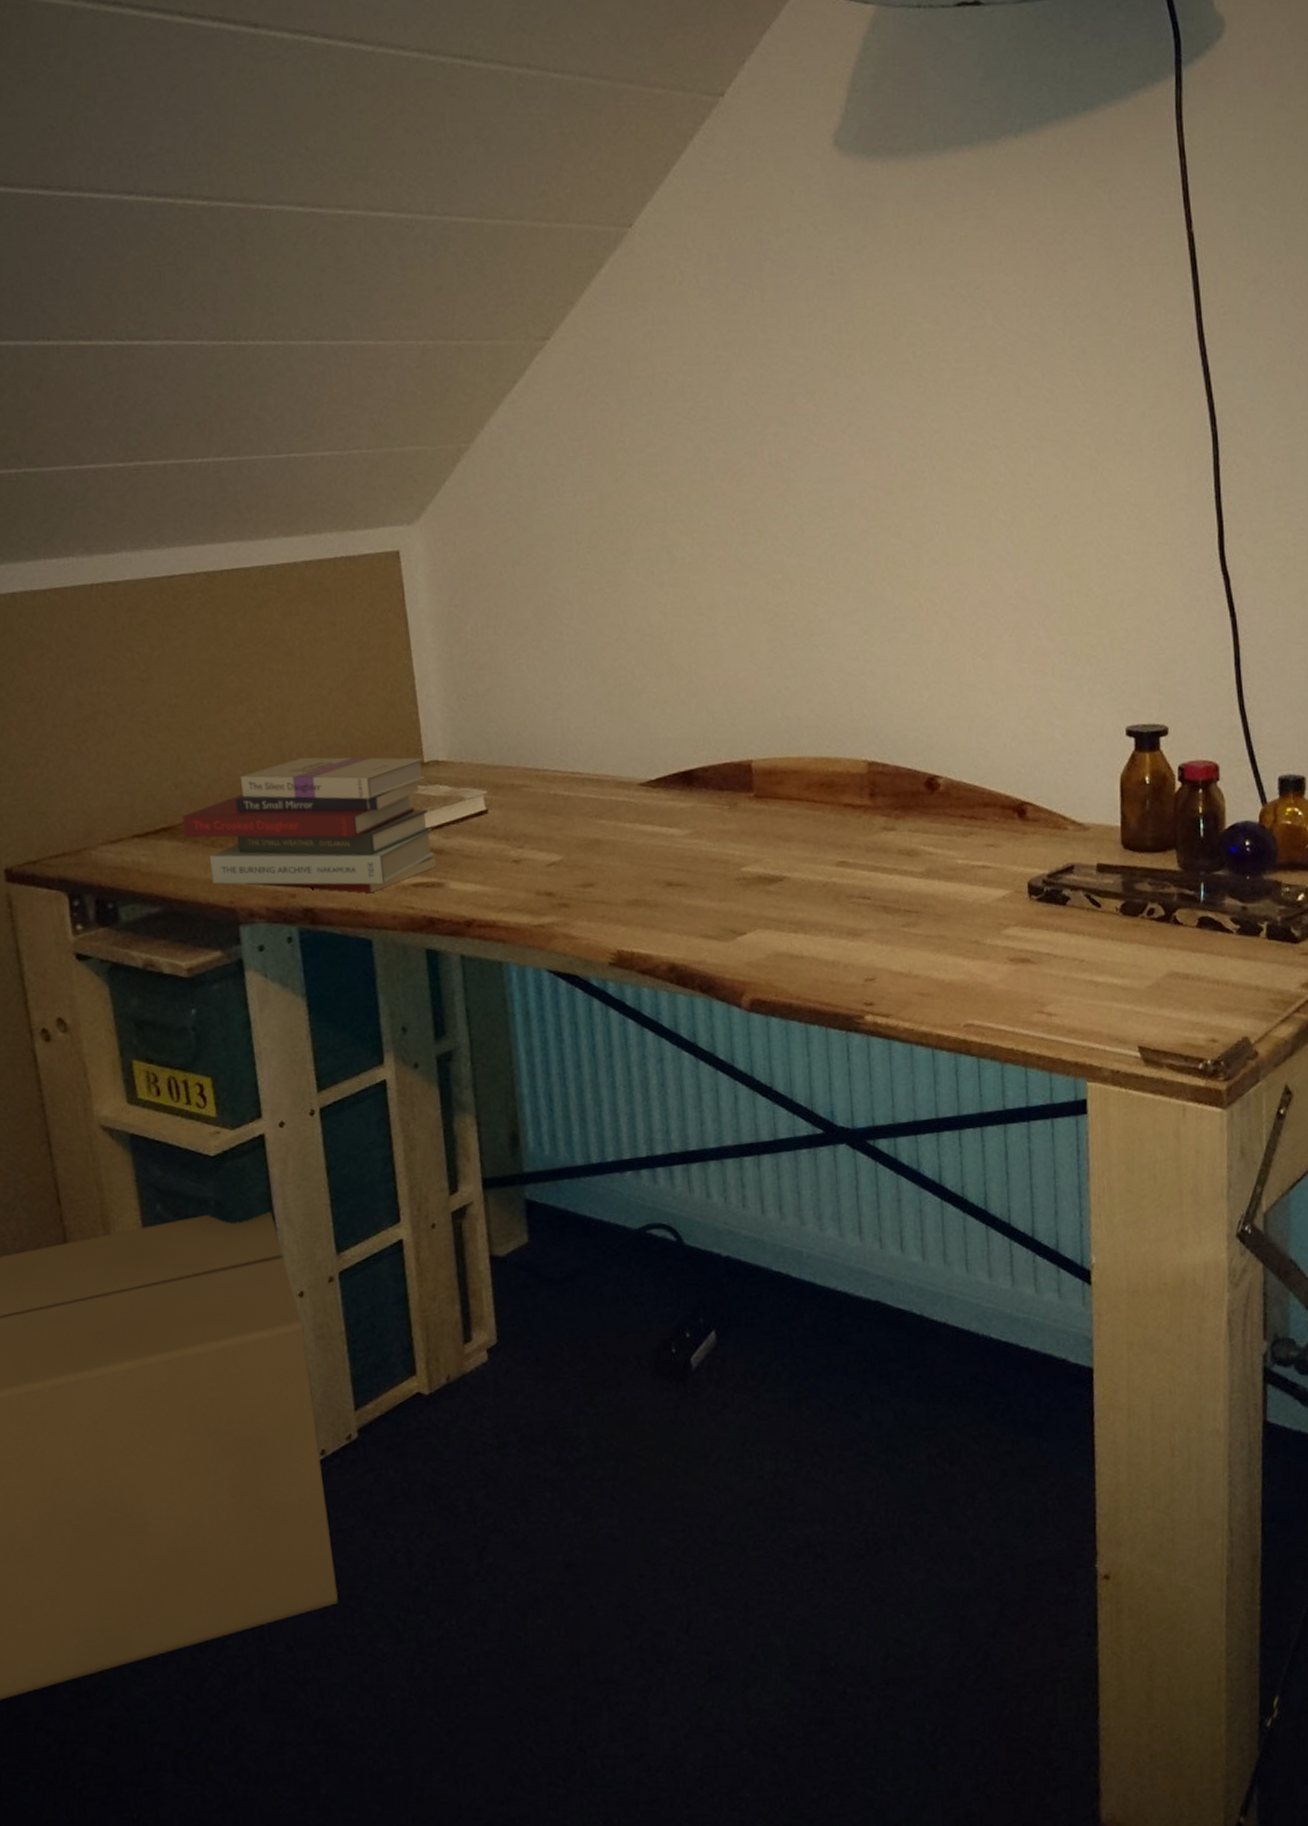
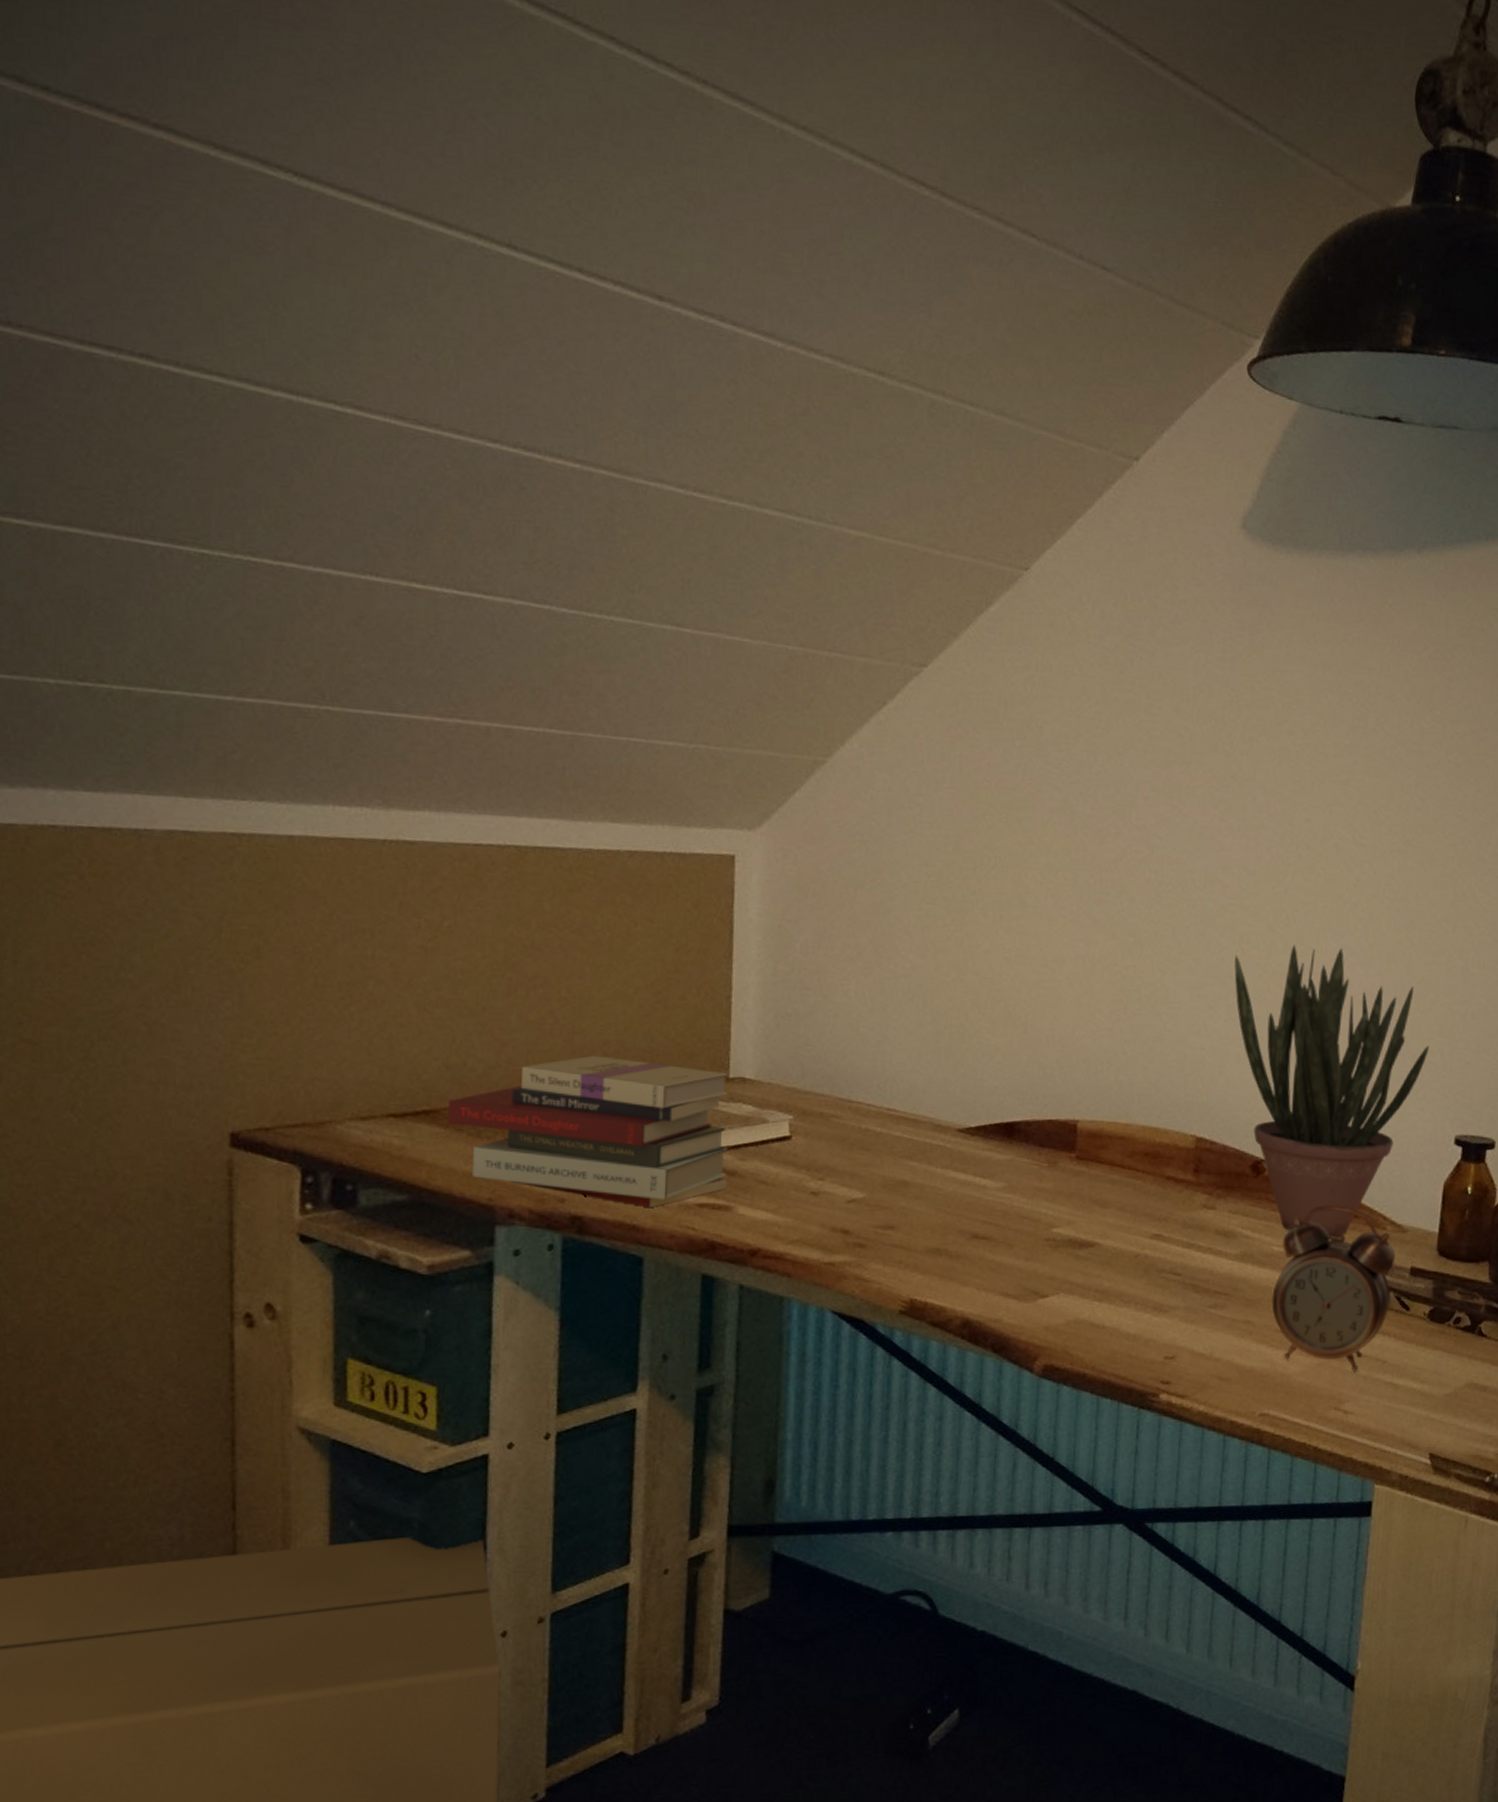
potted plant: none [883,554,1089,843] -> present [1234,945,1429,1236]
alarm clock: none [962,811,1081,973] -> present [1271,1205,1396,1371]

